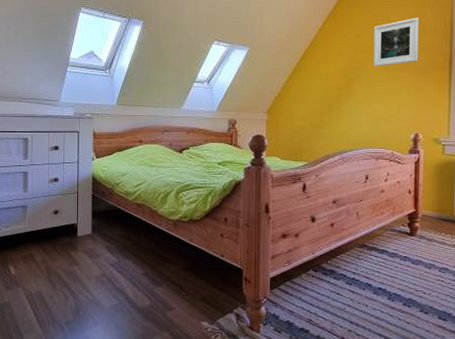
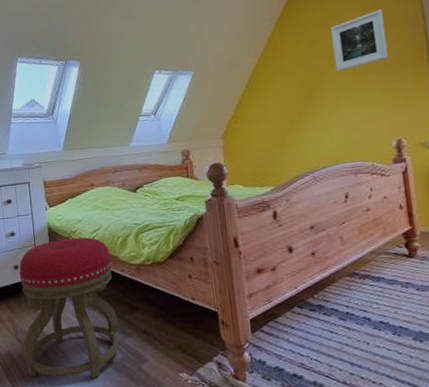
stool: none [54,189,150,322] -> present [19,237,119,379]

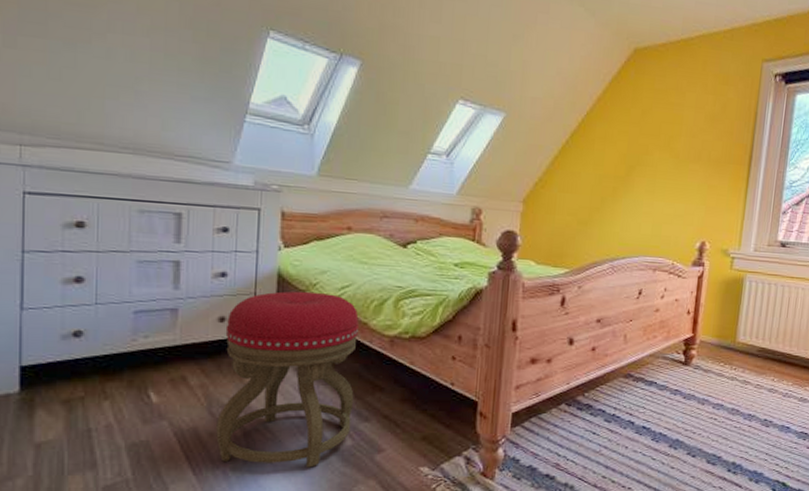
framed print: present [330,9,389,72] -> none [660,96,719,155]

